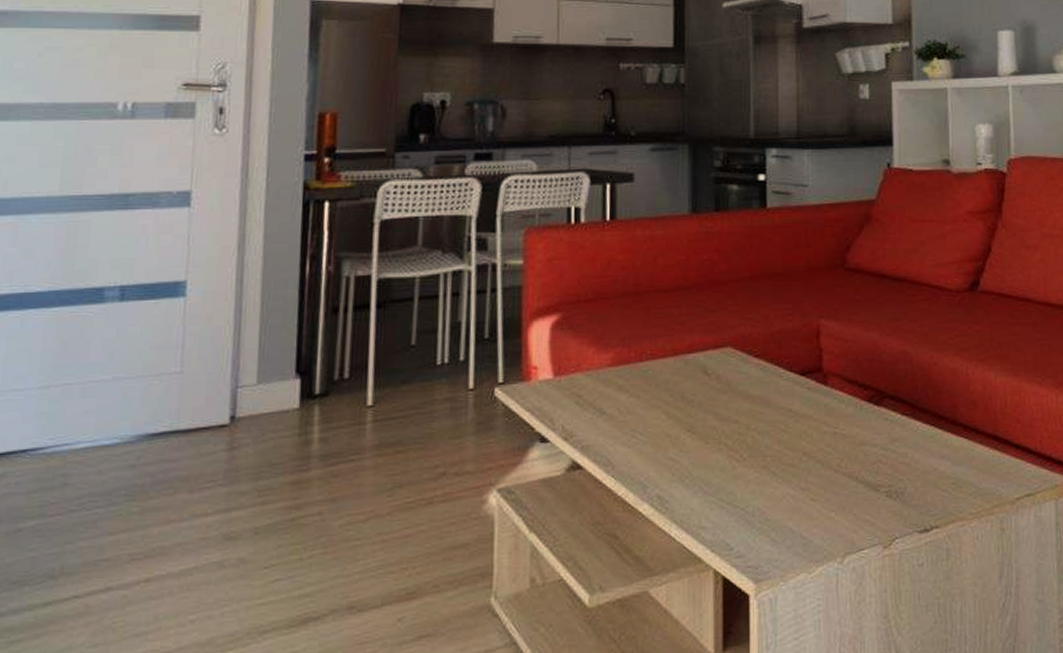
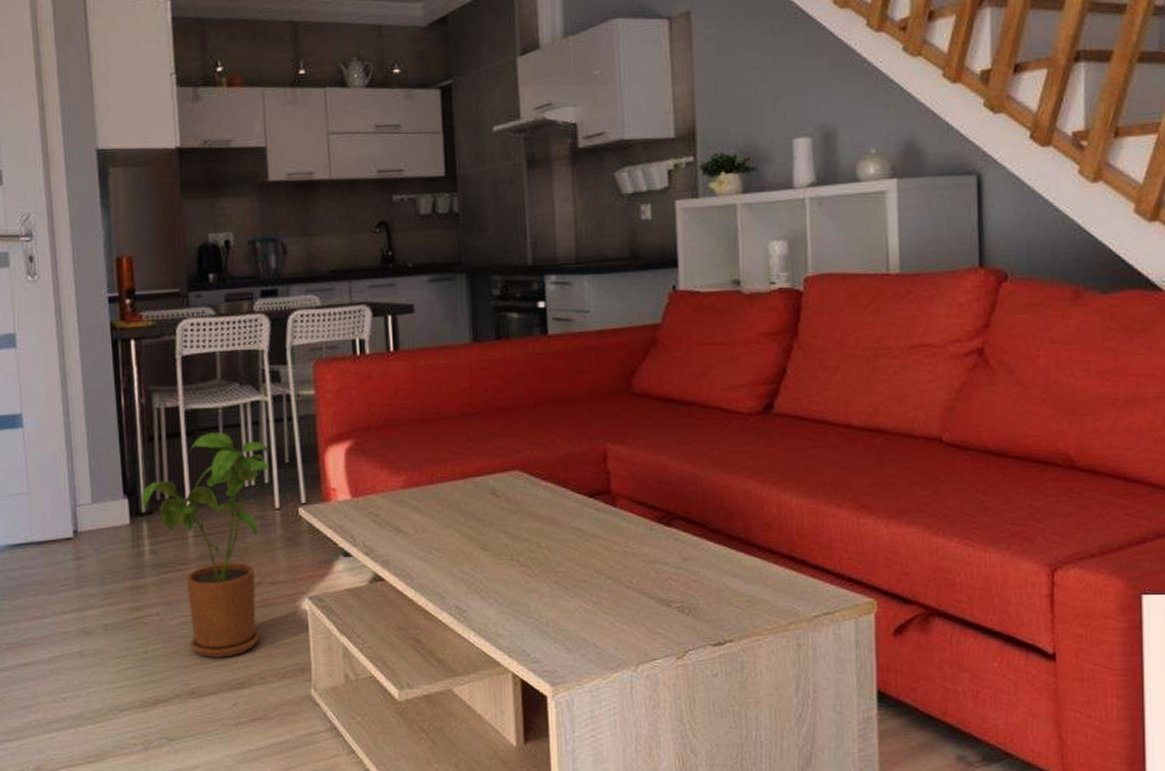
house plant: none [315,304,468,564] -> present [141,432,269,658]

